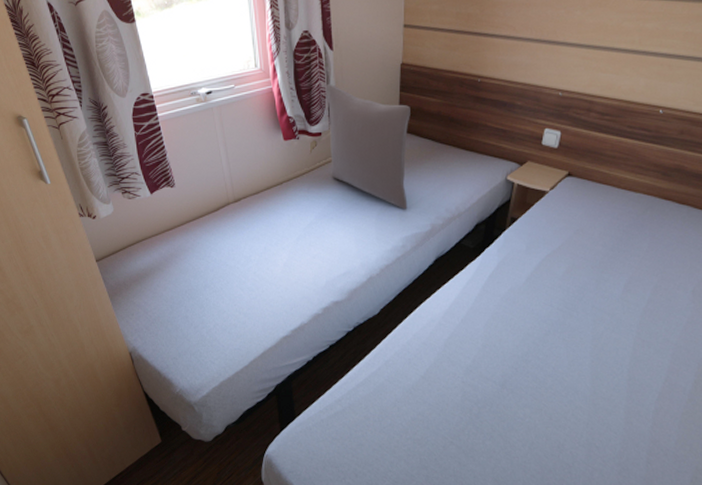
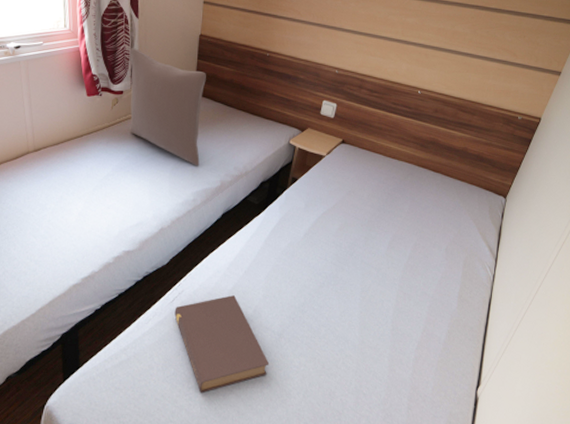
book: none [388,345,492,444] -> present [174,295,270,393]

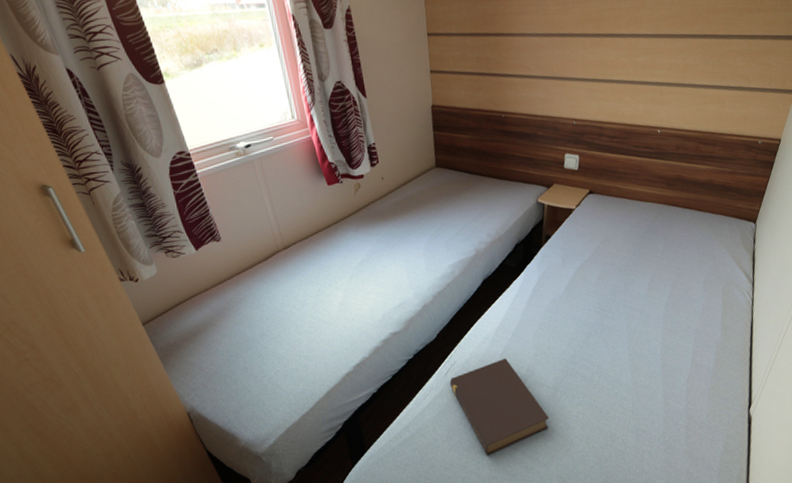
pillow: present [130,48,206,166] -> none [364,129,452,239]

